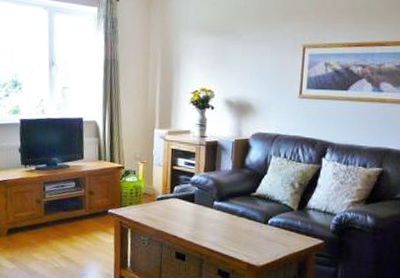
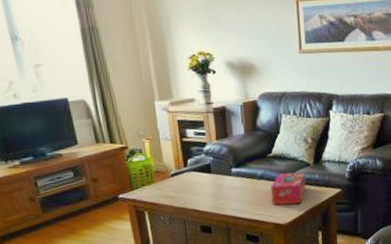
tissue box: none [248,214,286,249] -> present [270,172,306,205]

